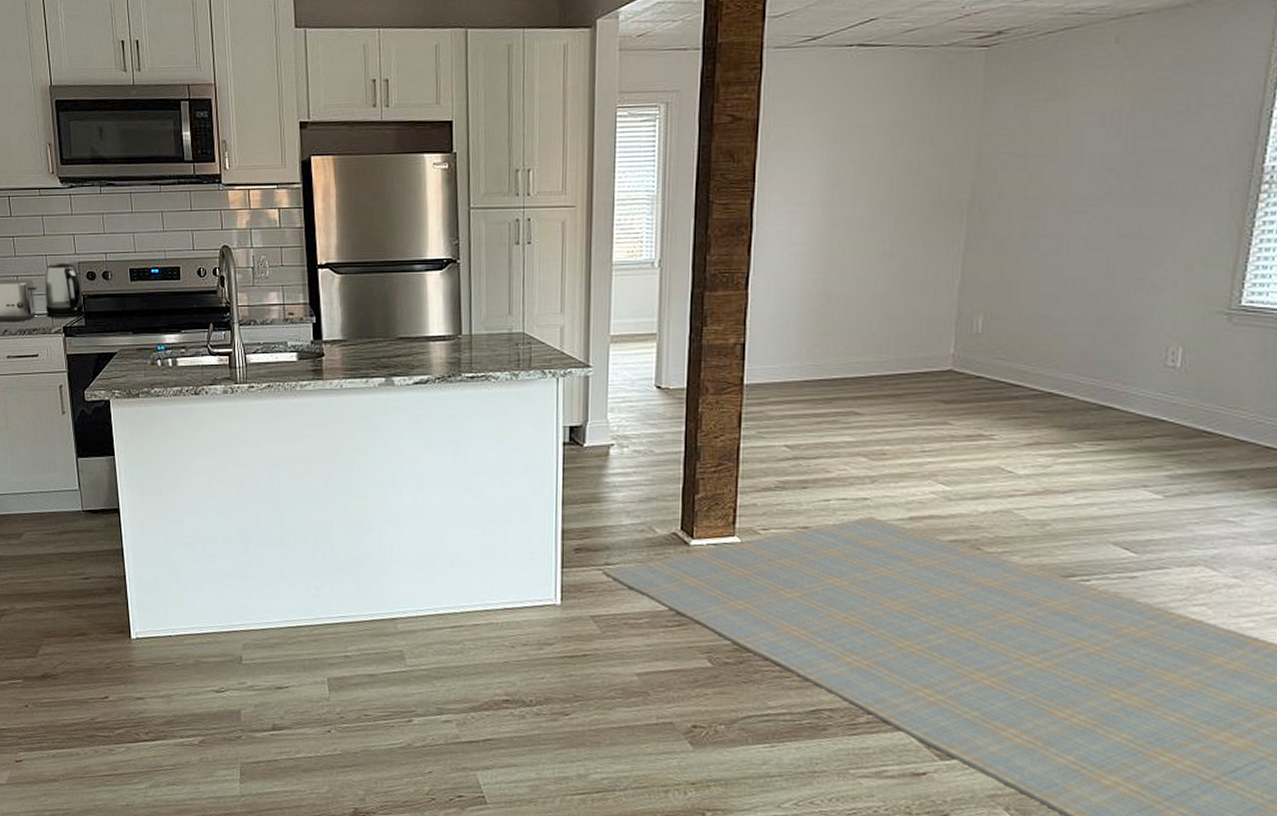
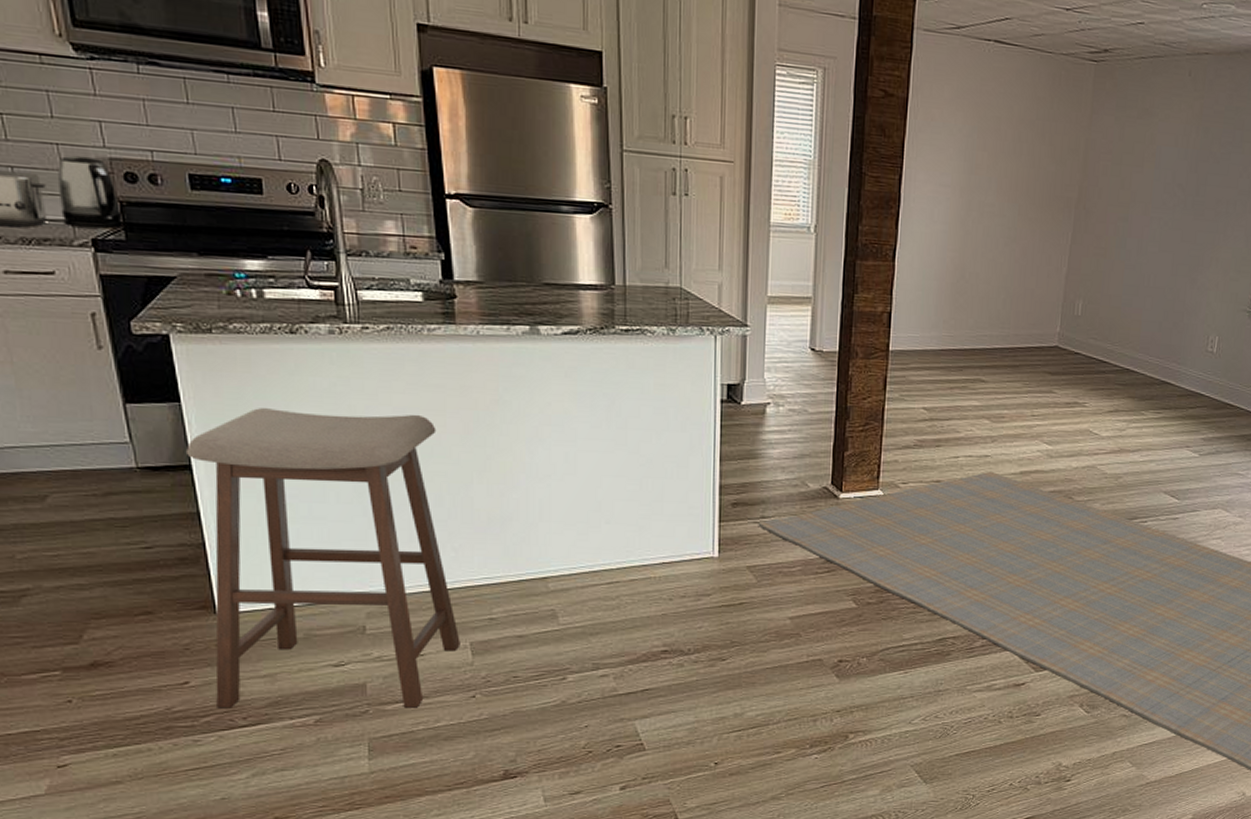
bar stool: none [117,459,319,738] -> present [187,408,460,709]

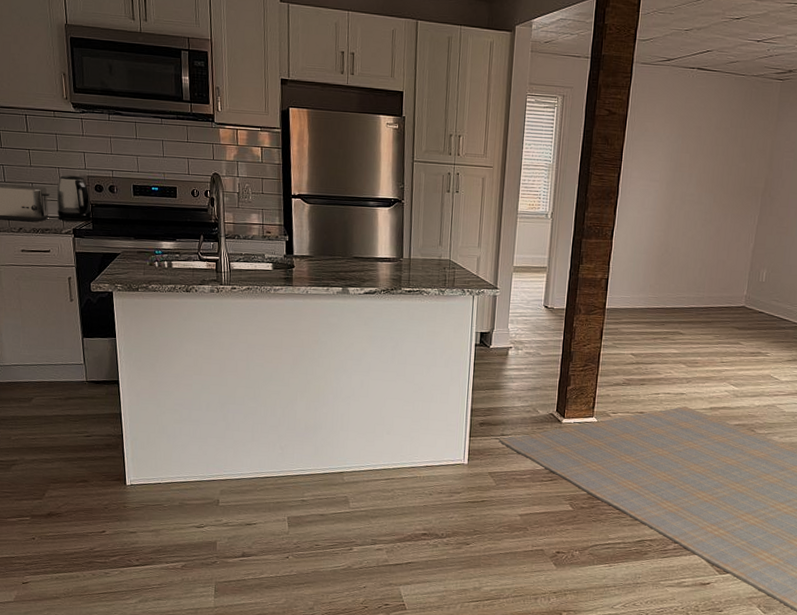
bar stool: present [187,408,460,709] -> none [117,343,281,563]

